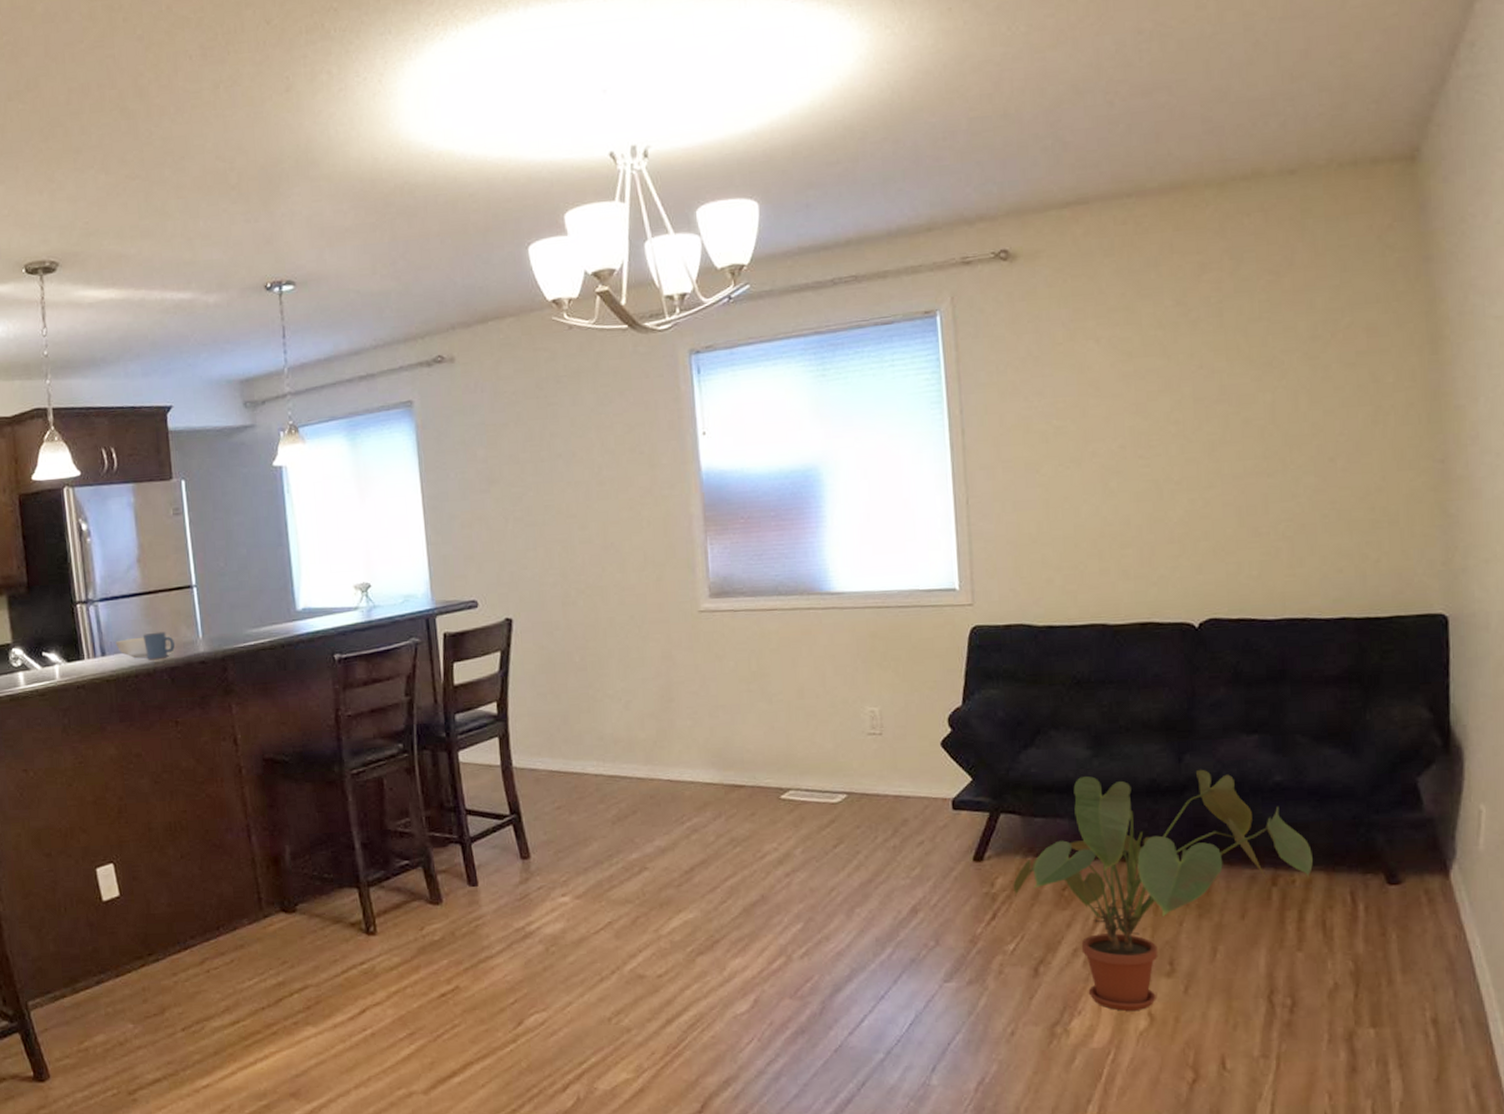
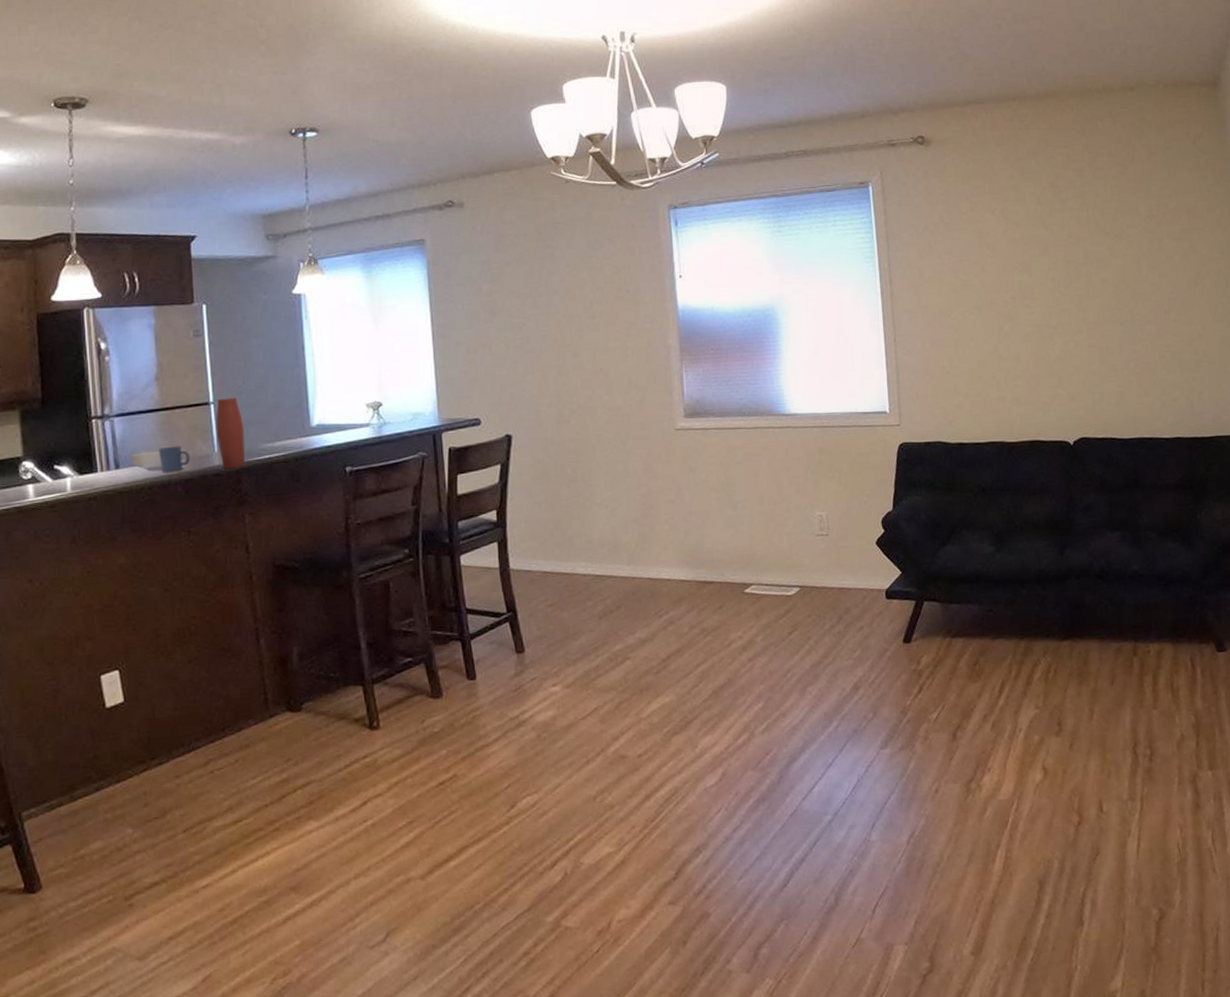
vase: none [199,580,230,657] -> present [216,397,246,469]
house plant: present [1013,769,1313,1011] -> none [935,560,1163,767]

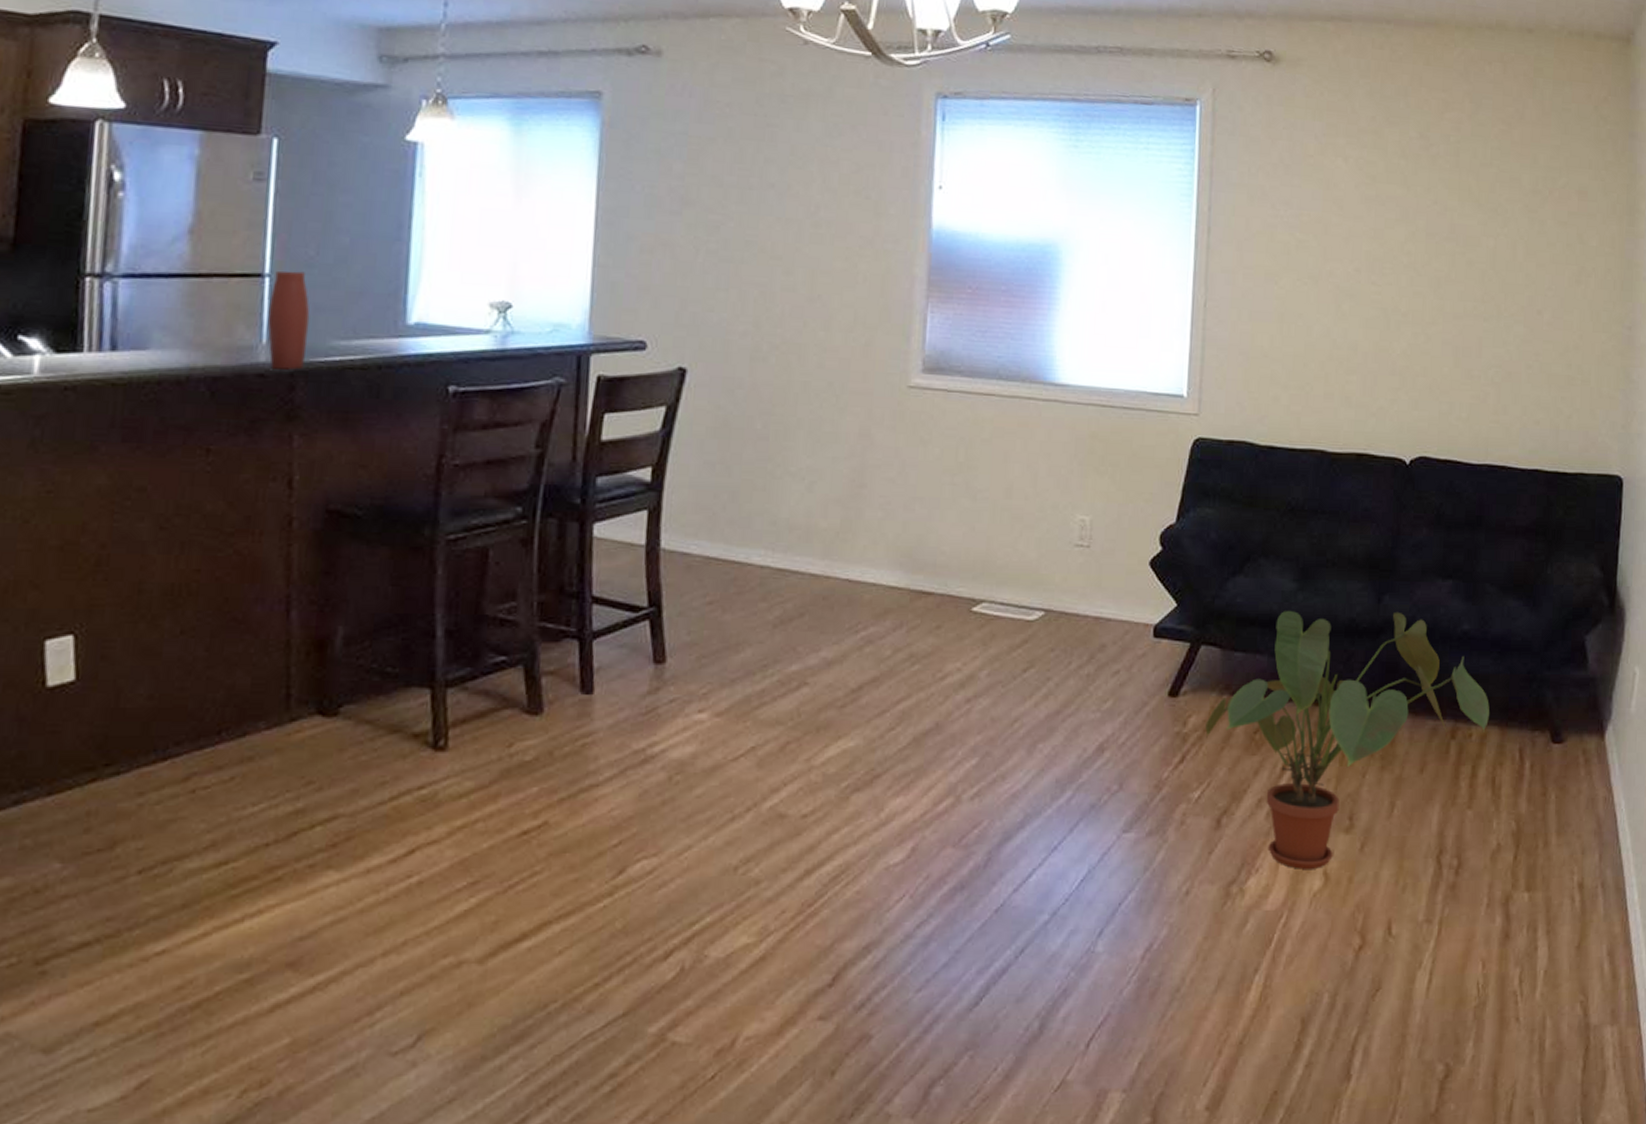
bowl: present [130,449,187,472] -> none [135,331,221,361]
mug: present [158,445,191,473] -> none [178,328,226,366]
house plant: none [935,560,1163,767] -> present [1205,610,1489,869]

